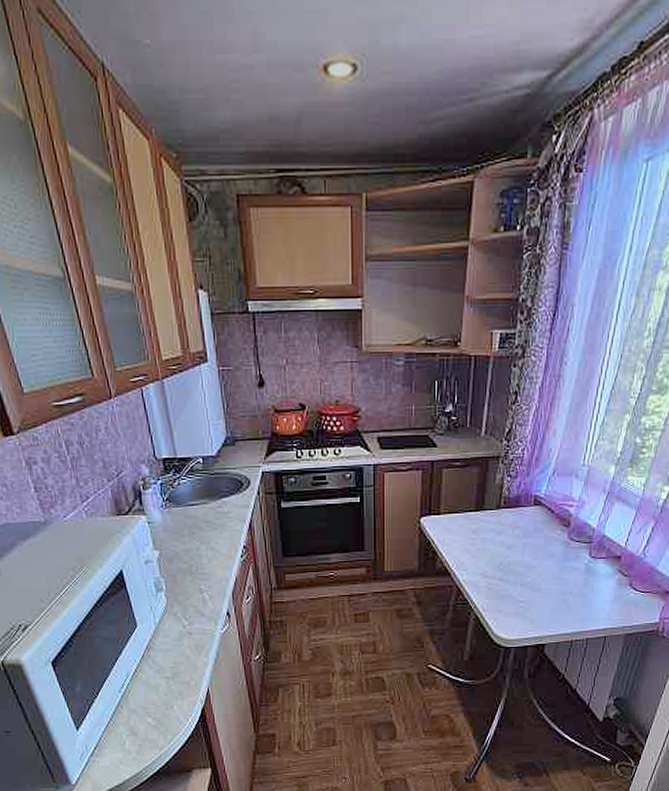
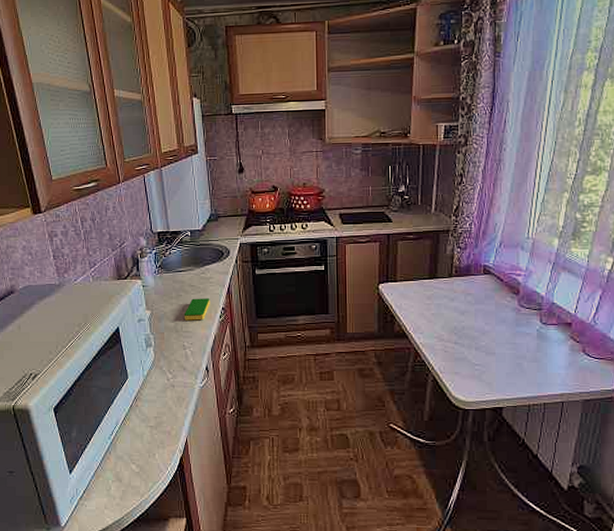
dish sponge: none [198,535,229,561] -> present [184,298,210,321]

